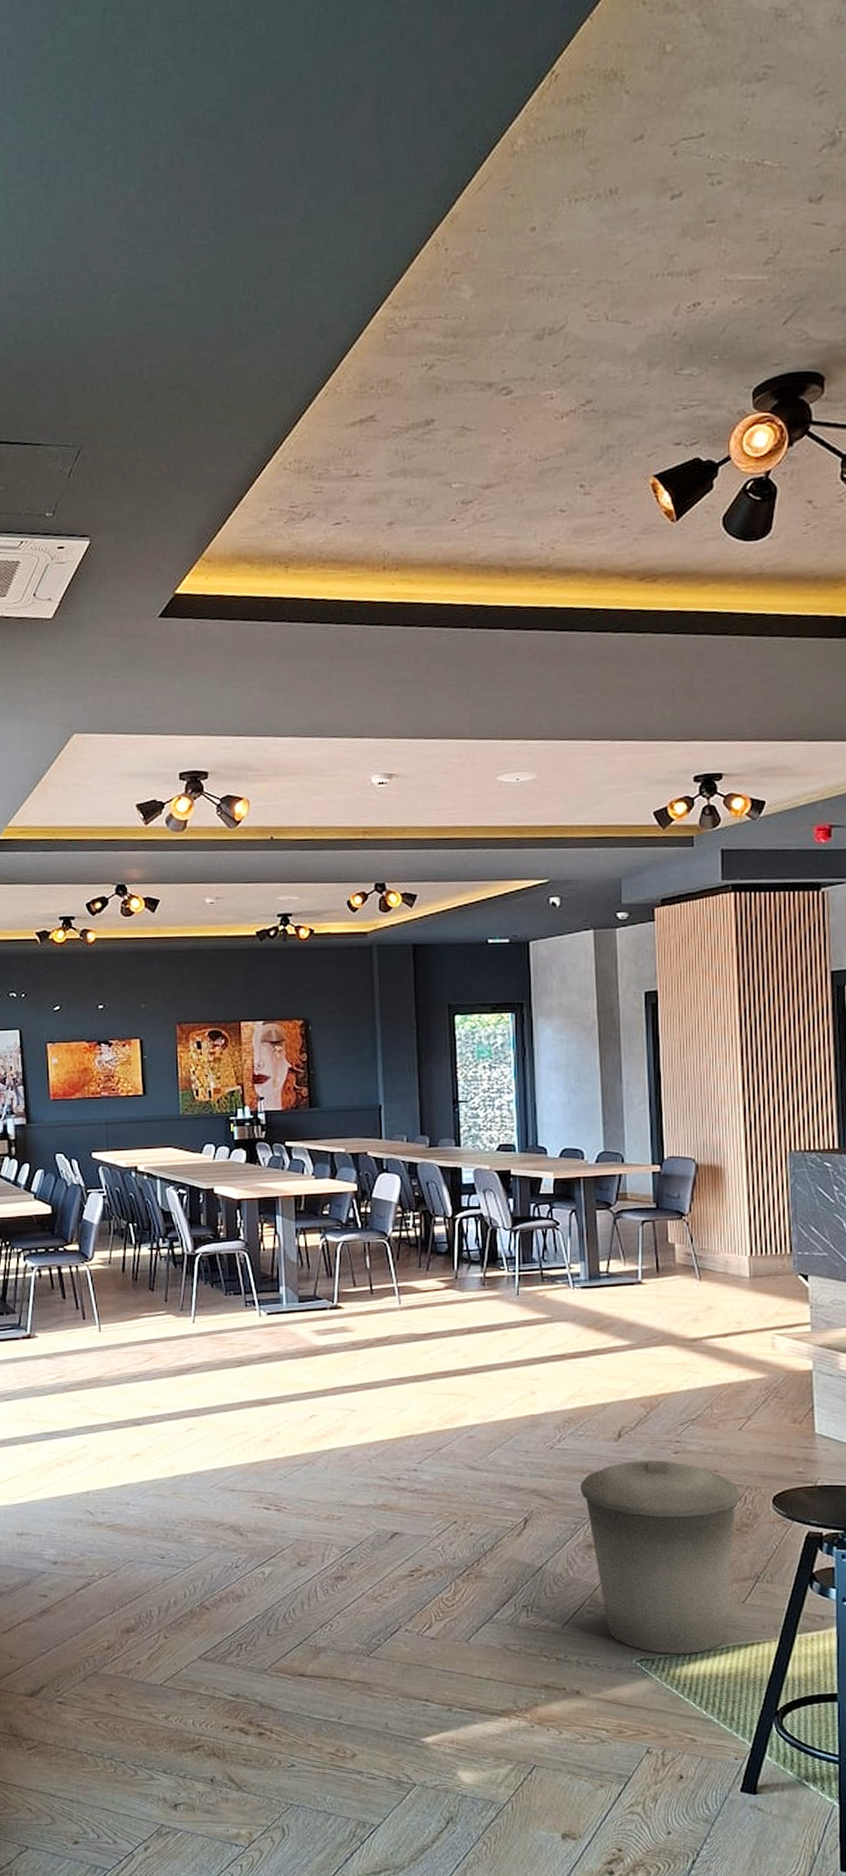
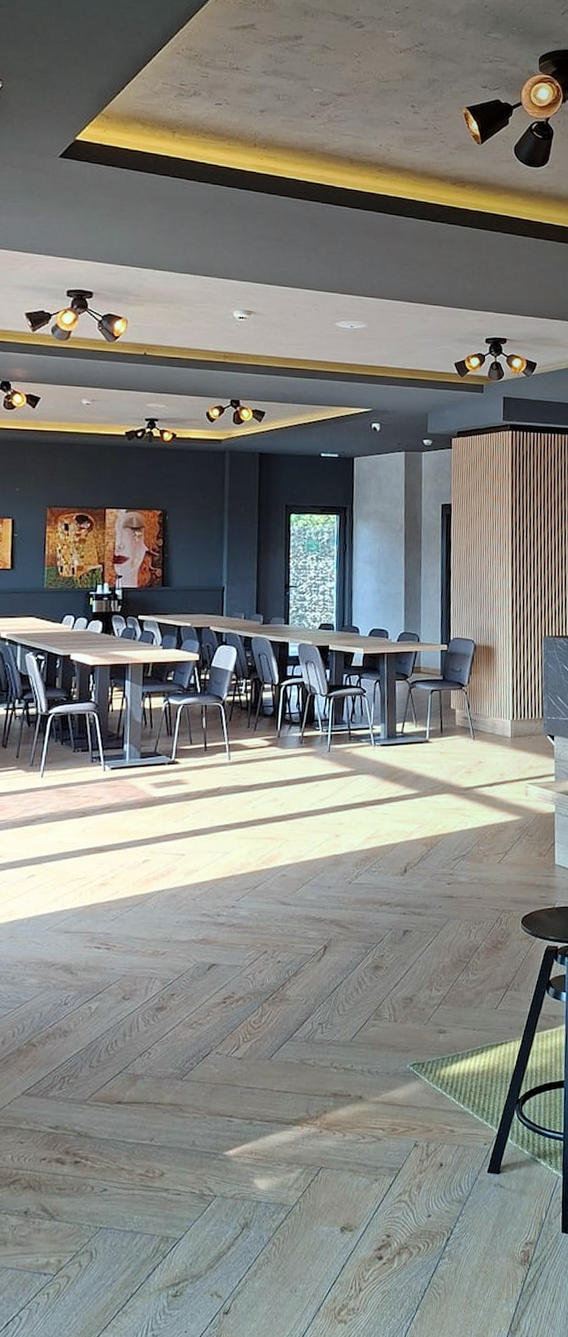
trash can: present [580,1460,741,1655] -> none [371,890,498,1058]

